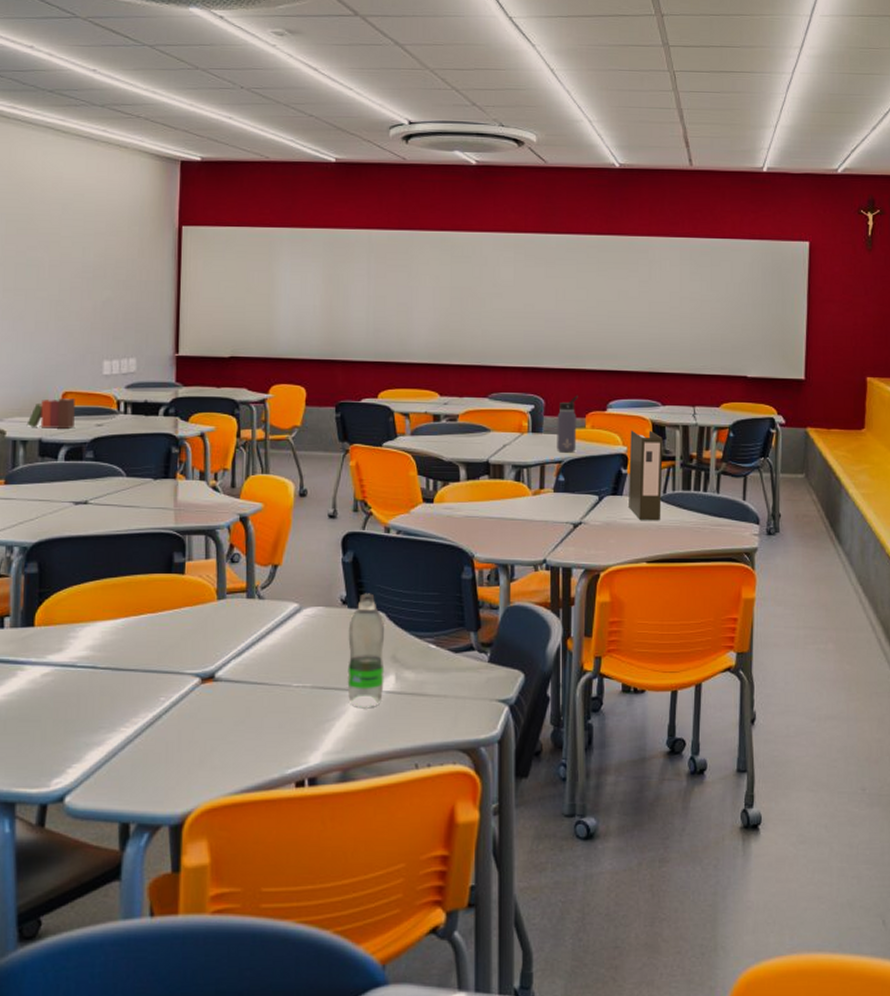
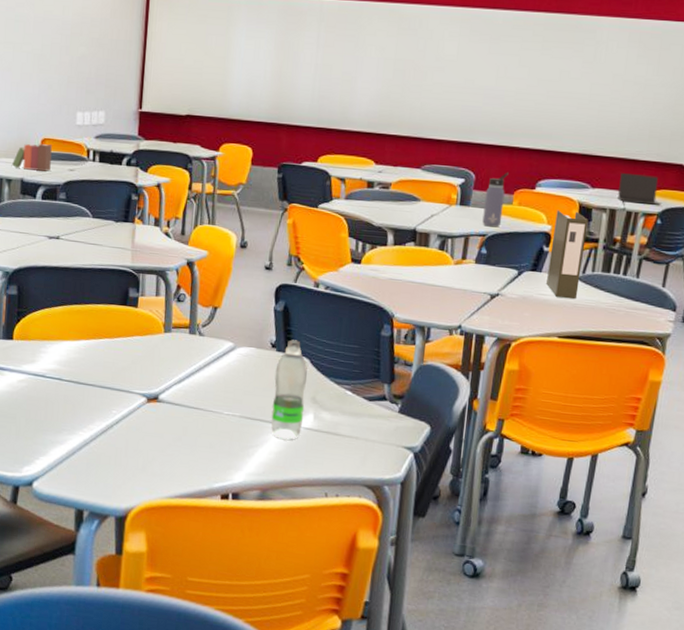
laptop: none [687,387,731,418] -> present [618,172,661,205]

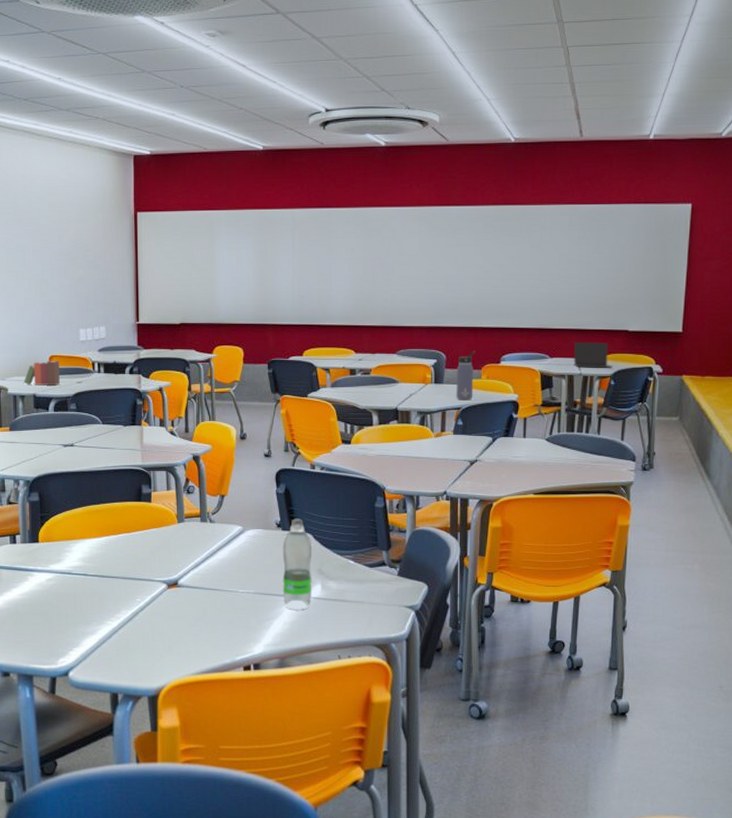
binder: present [546,210,589,299] -> none [519,380,550,458]

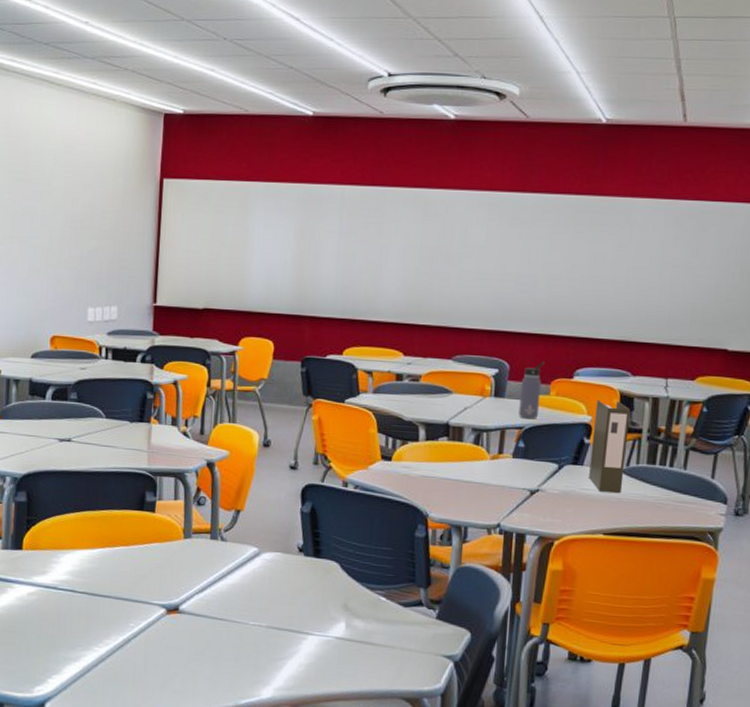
books: present [23,360,60,386] -> none [19,341,62,371]
bottle: present [282,518,312,610] -> none [299,543,338,651]
binder: none [519,380,550,458] -> present [589,399,631,493]
laptop: present [573,341,613,368] -> none [660,358,706,392]

